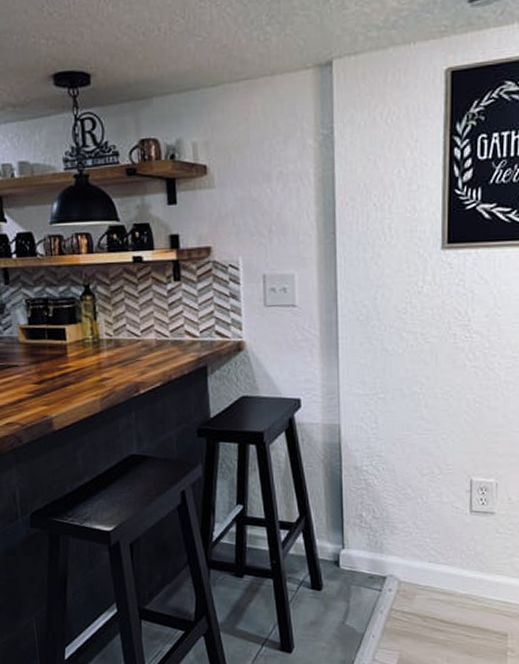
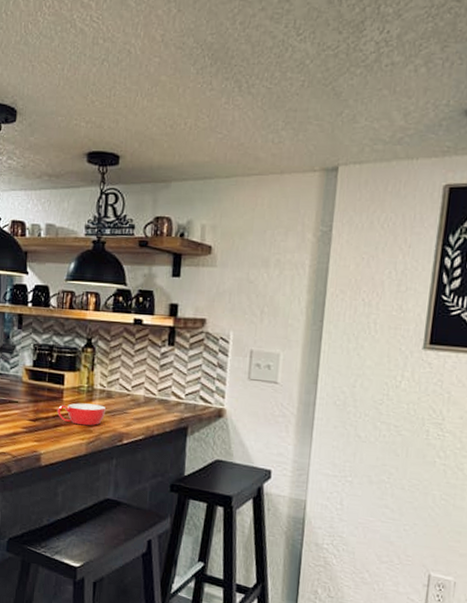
bowl: none [62,356,116,381] -> present [56,402,106,426]

